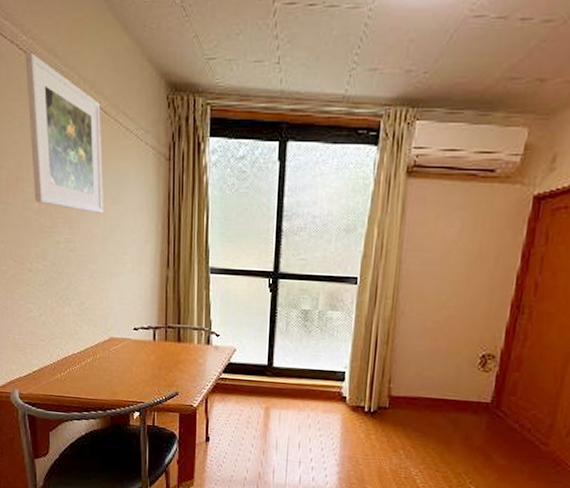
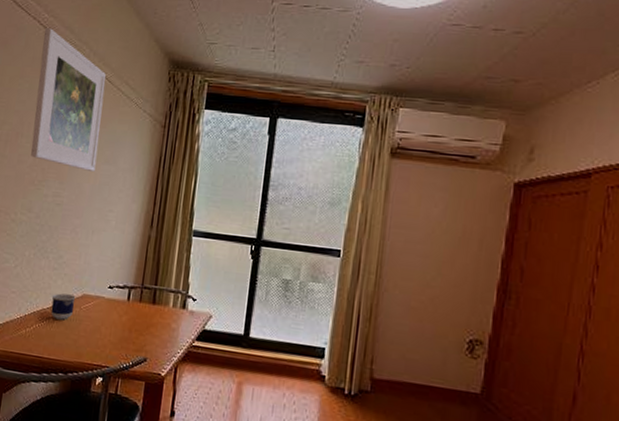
cup: none [80,338,104,363] -> present [50,293,76,320]

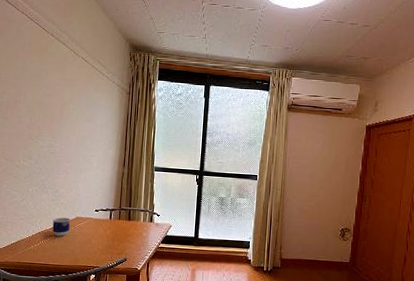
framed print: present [31,28,107,172] -> none [27,20,83,128]

